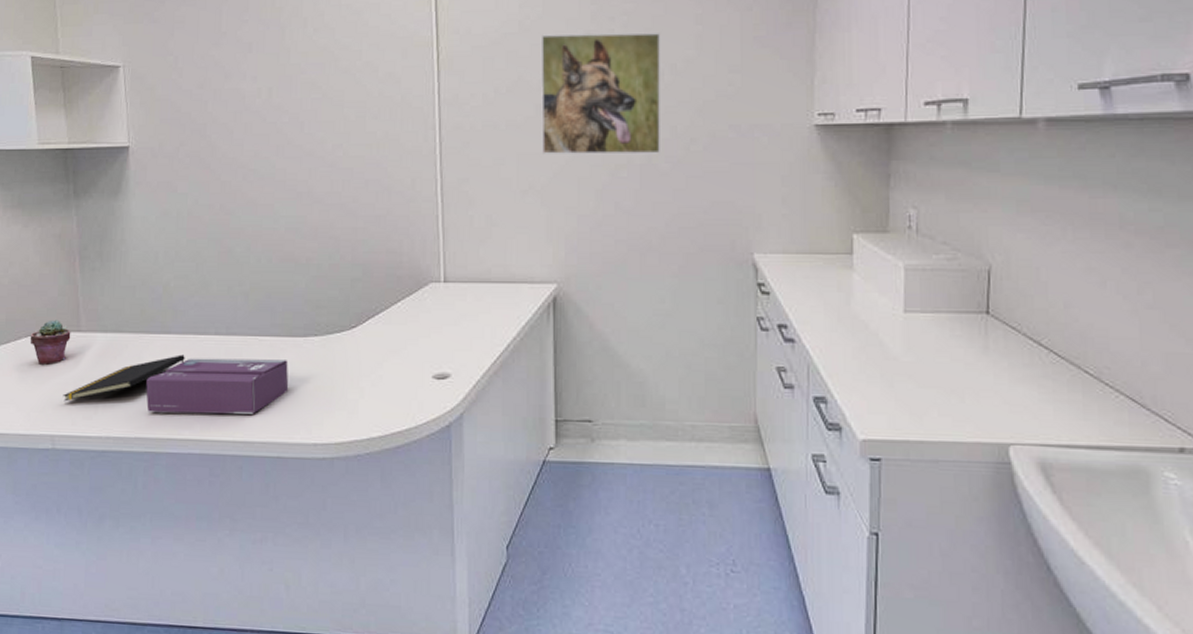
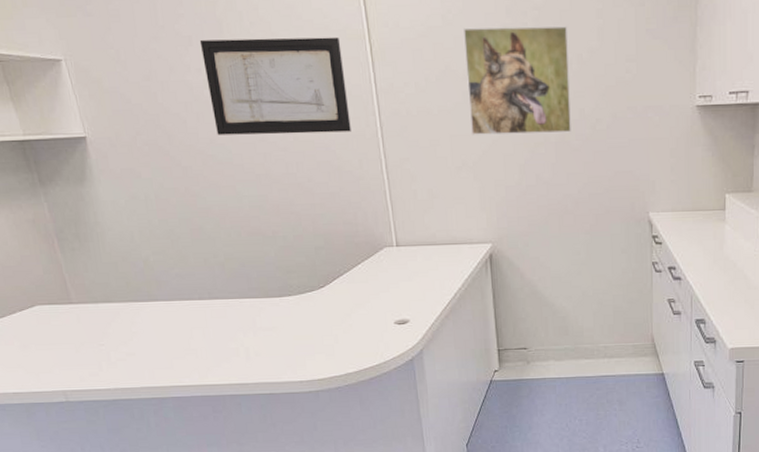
potted succulent: present [30,320,71,365] -> none [24,295,64,333]
notepad: present [62,354,185,402] -> none [66,318,175,363]
tissue box: present [146,358,289,414] -> none [142,317,272,366]
wall art: none [259,44,407,149] -> present [199,37,351,135]

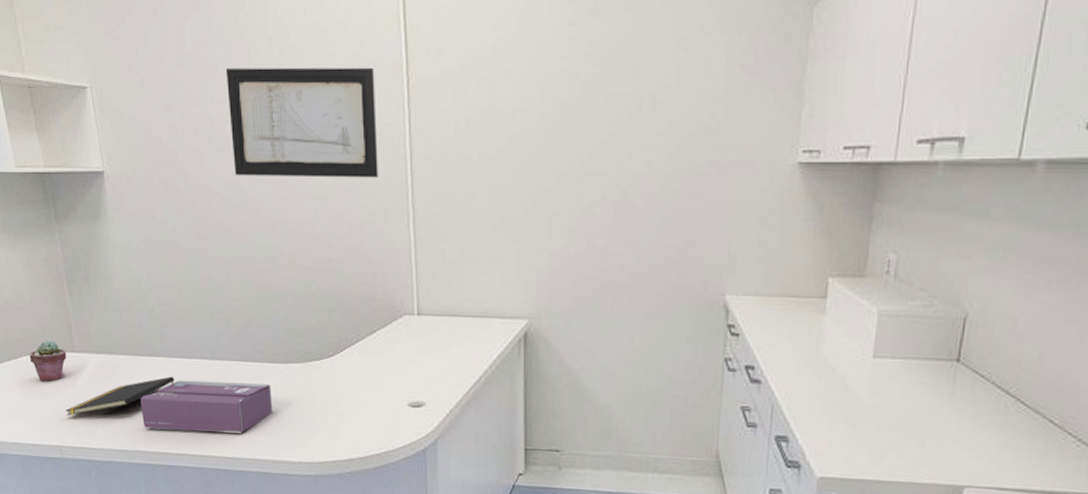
potted succulent: none [24,295,64,333] -> present [29,340,67,382]
notepad: none [66,318,175,363] -> present [65,376,175,416]
tissue box: none [142,317,272,366] -> present [140,380,273,433]
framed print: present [462,26,571,135] -> none [514,58,642,190]

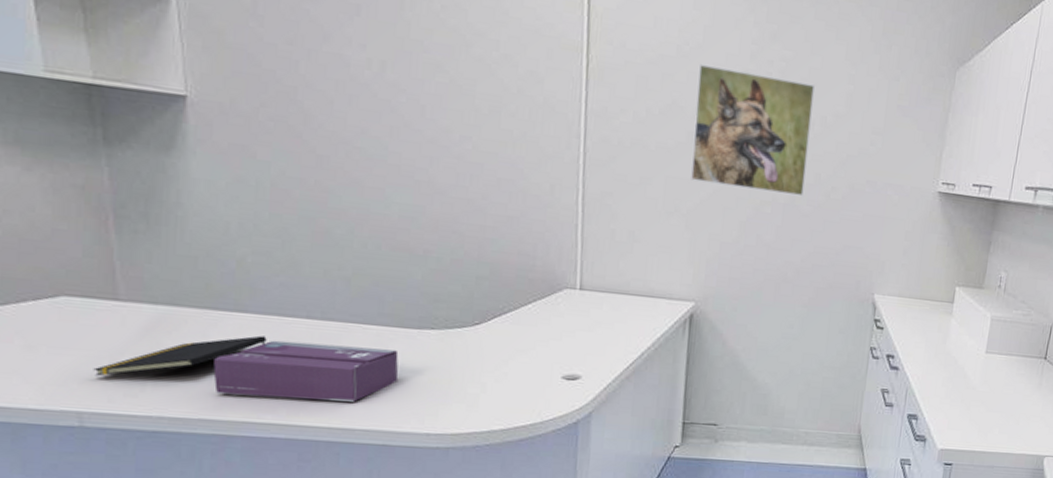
potted succulent: present [29,340,67,382] -> none [40,284,104,334]
wall art: present [225,67,378,178] -> none [370,12,552,152]
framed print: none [514,58,642,190] -> present [691,63,816,197]

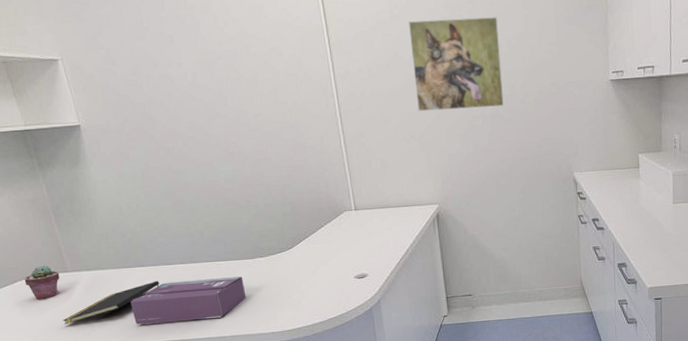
potted succulent: none [40,284,104,334] -> present [24,265,60,300]

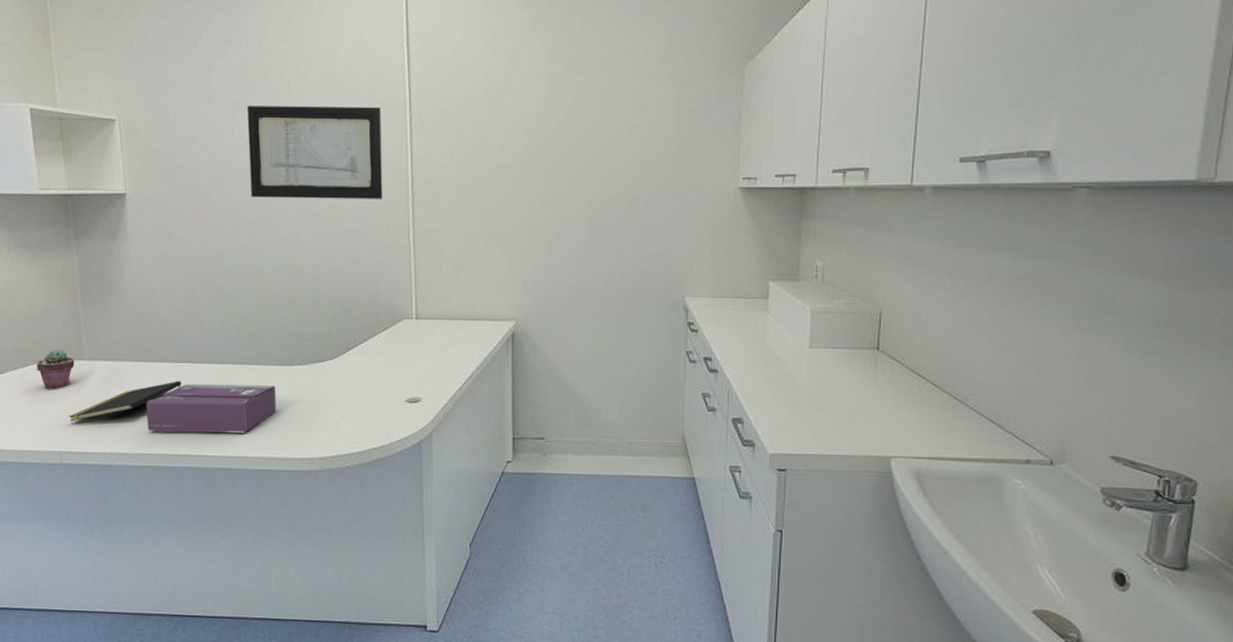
wall art: none [179,32,313,120] -> present [247,106,383,199]
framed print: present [407,17,504,112] -> none [503,102,609,210]

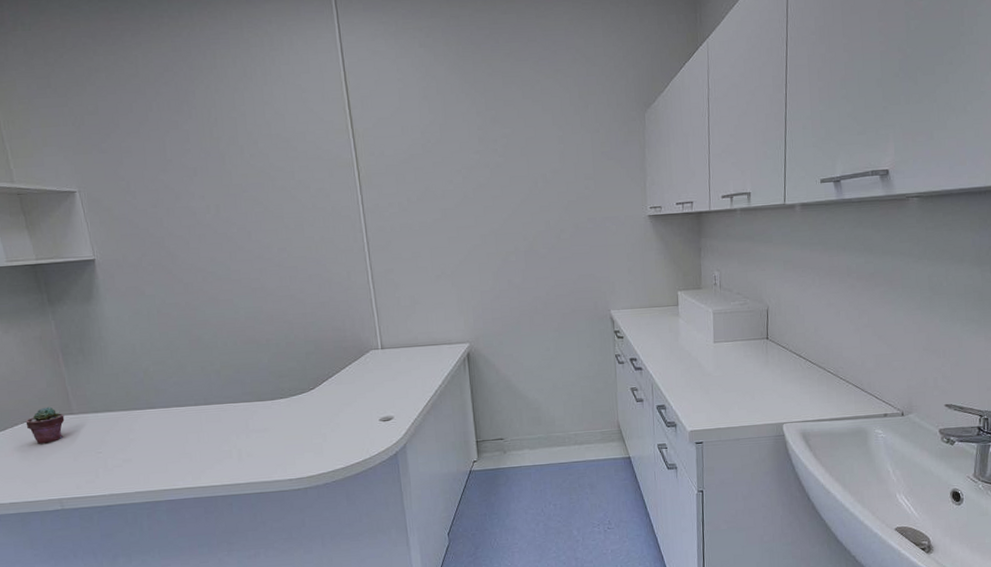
notepad: present [68,380,182,422] -> none [64,424,171,471]
tissue box: present [146,383,277,433] -> none [139,419,264,471]
wall art: present [247,106,383,199] -> none [204,165,340,254]

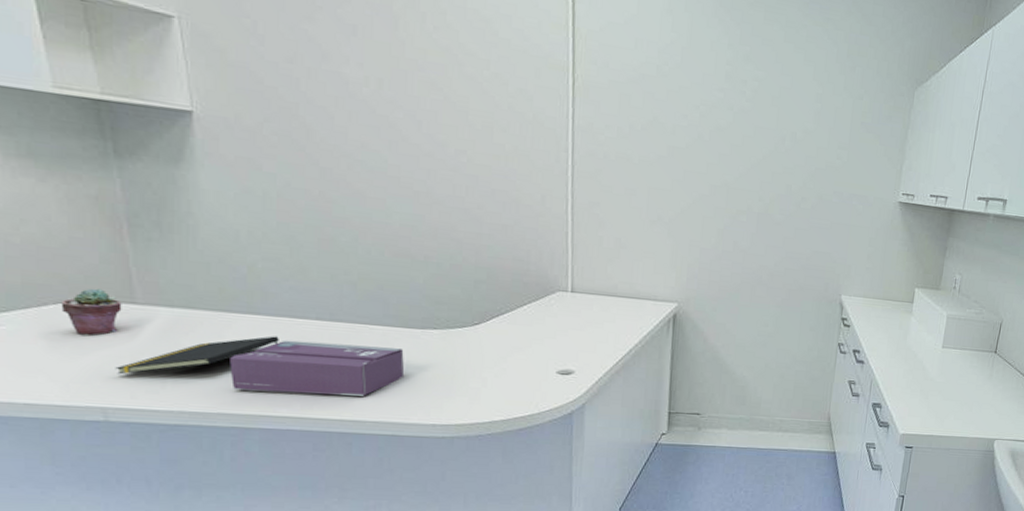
notepad: none [64,424,171,471] -> present [115,336,279,375]
tissue box: none [139,419,264,471] -> present [230,340,405,396]

